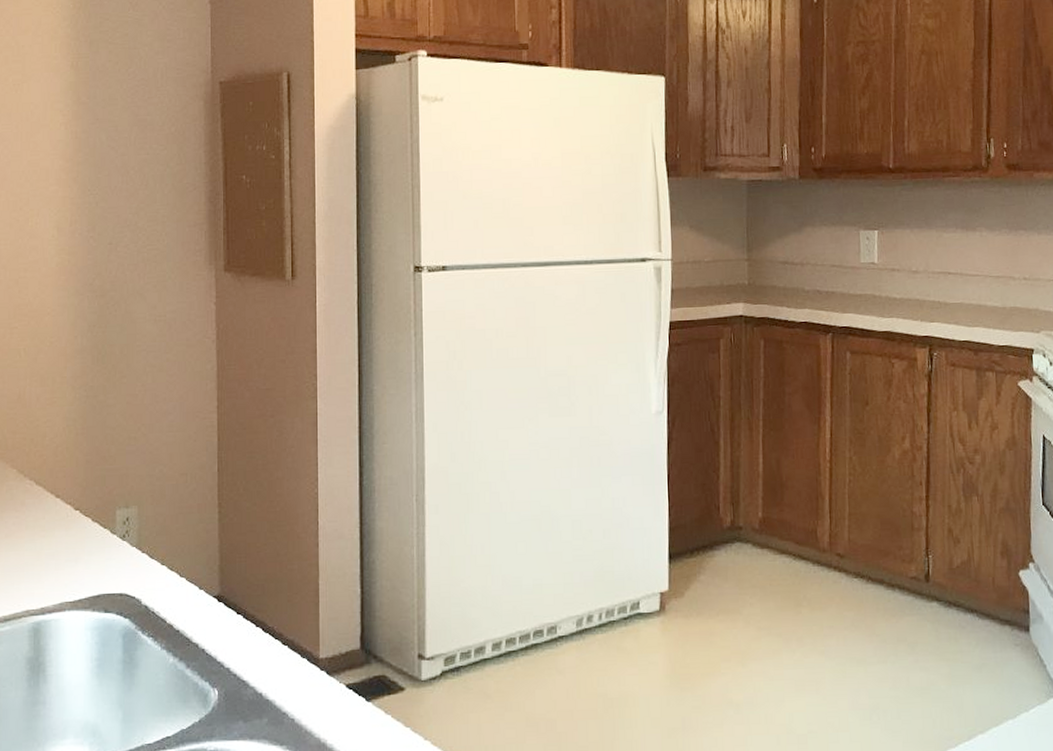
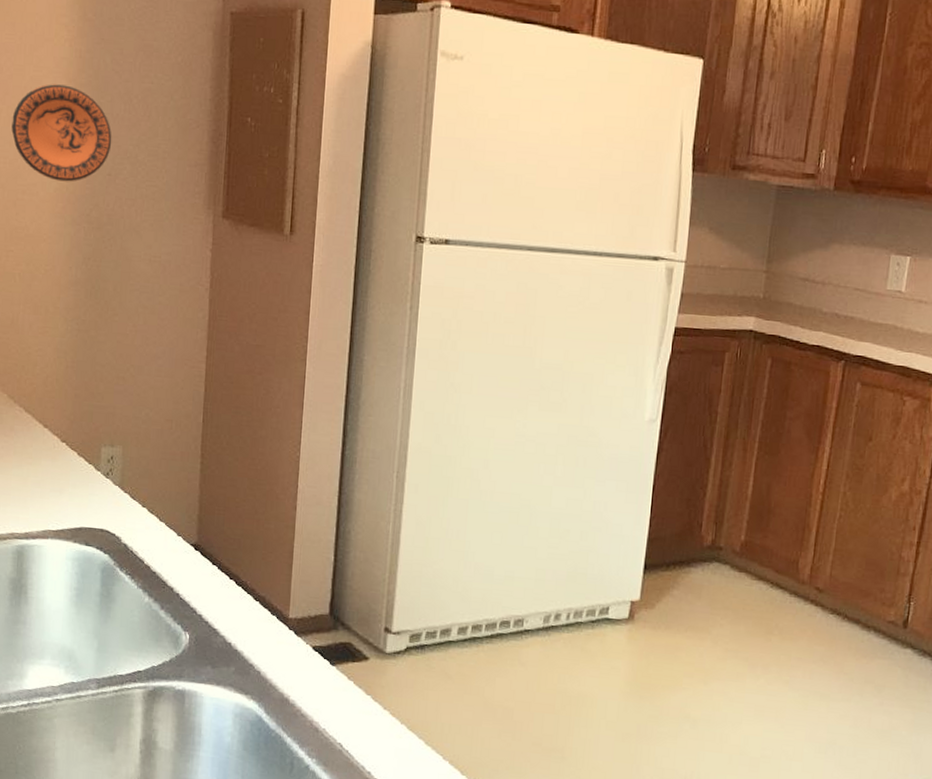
decorative plate: none [11,165,111,256] -> present [11,84,112,182]

